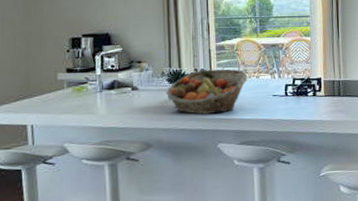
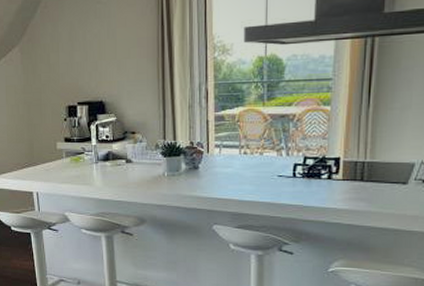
fruit basket: present [166,69,248,114] -> none [160,143,250,192]

